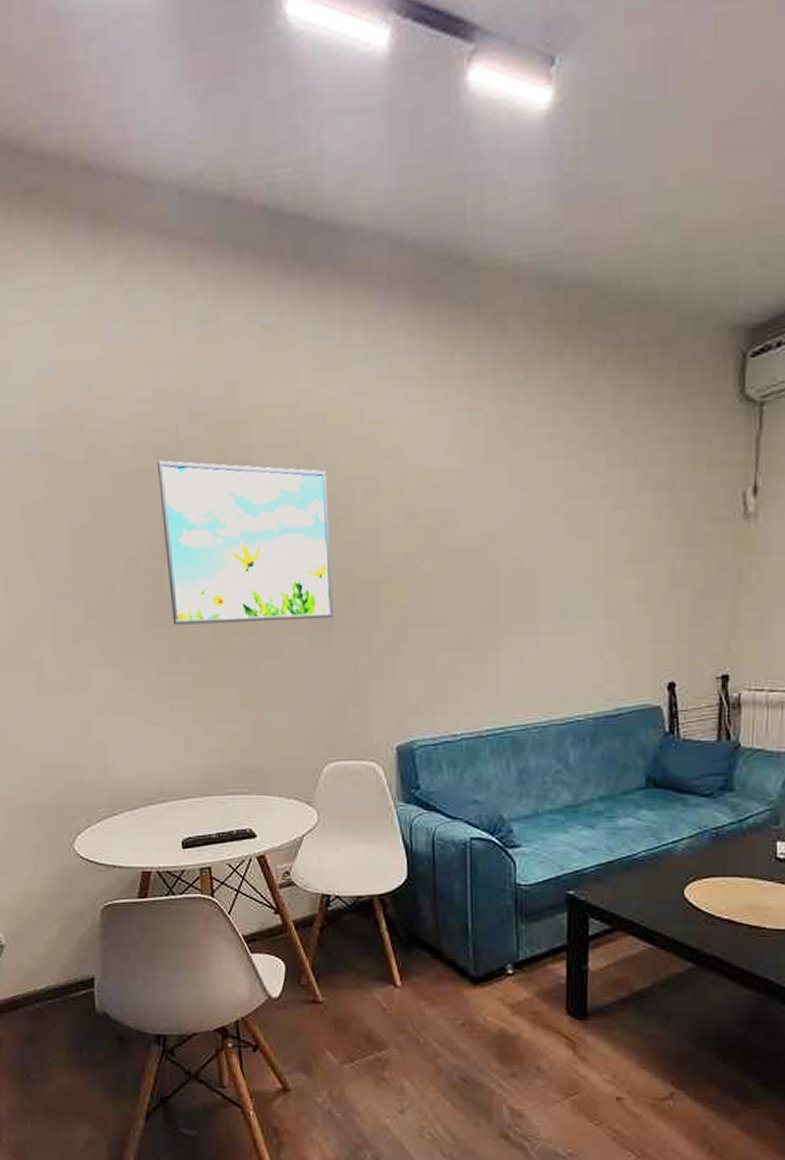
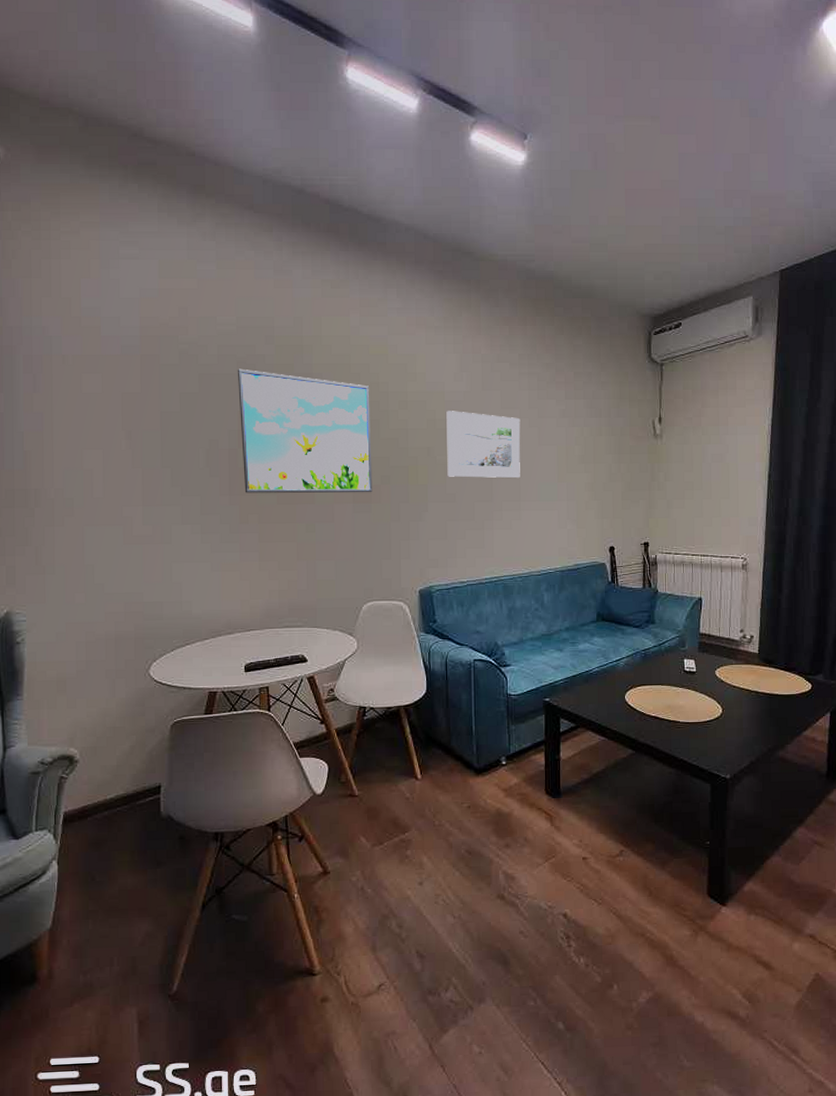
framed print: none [432,497,539,592] -> present [446,411,521,479]

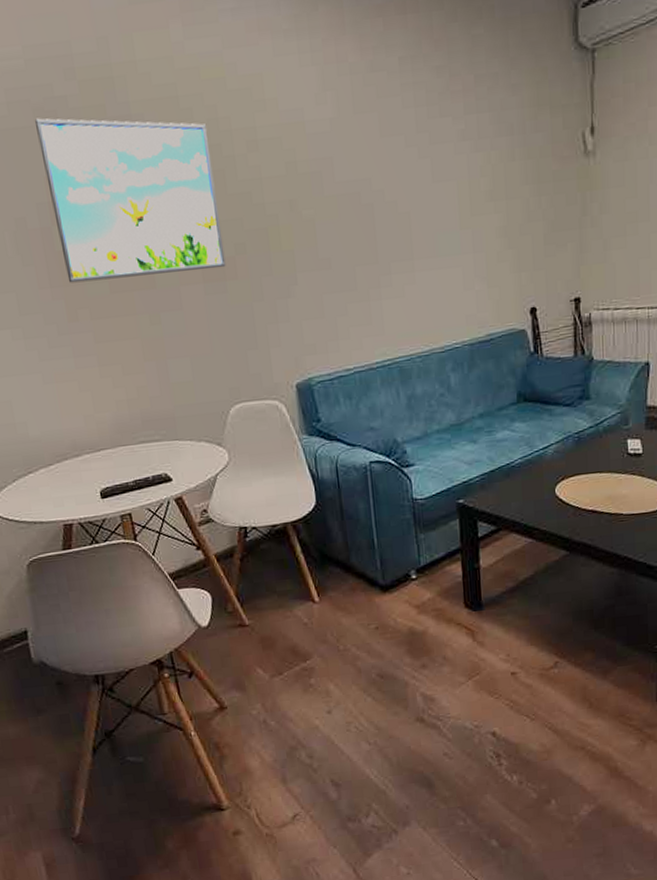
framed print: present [446,411,521,479] -> none [309,146,411,237]

